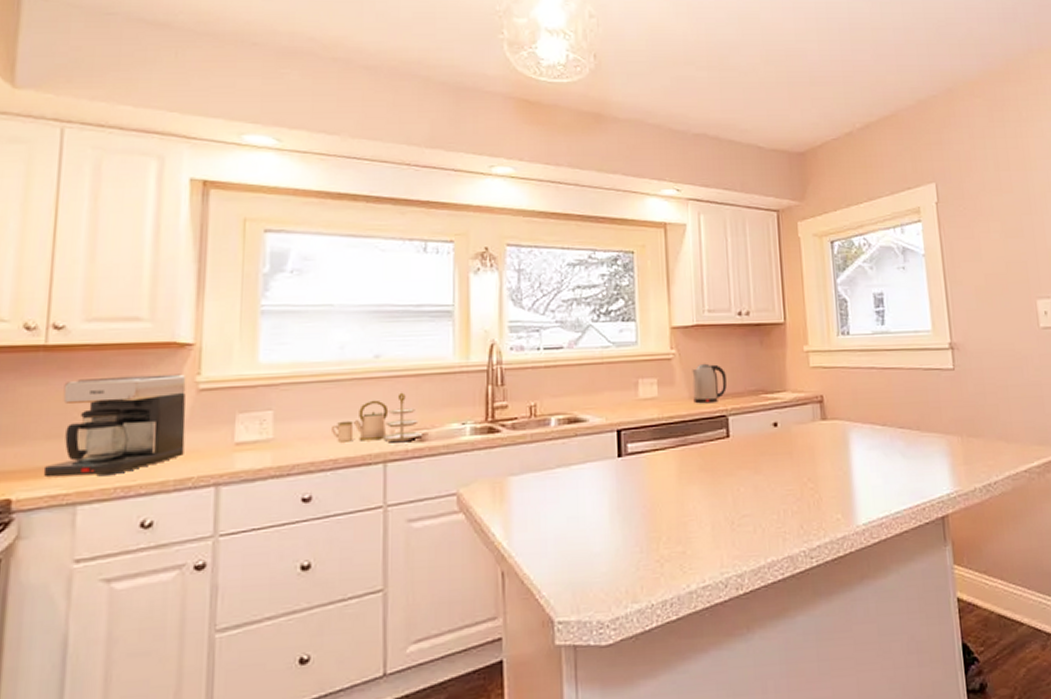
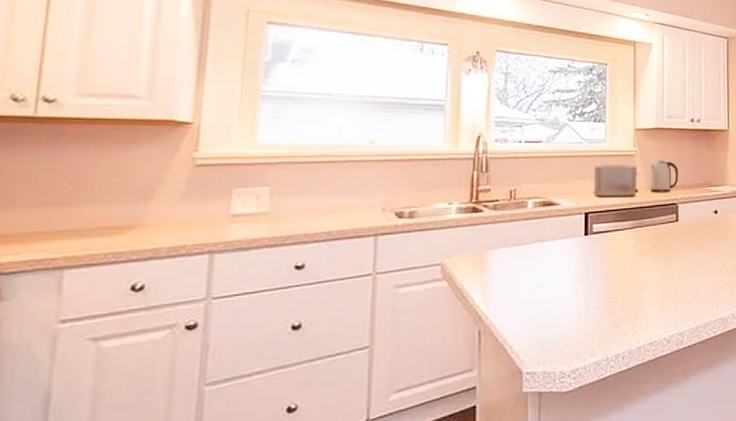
coffee maker: present [43,374,186,478] -> none [28,149,183,243]
tea set: present [330,392,423,443] -> none [325,174,413,219]
toaster: none [624,371,680,412] -> present [593,165,639,198]

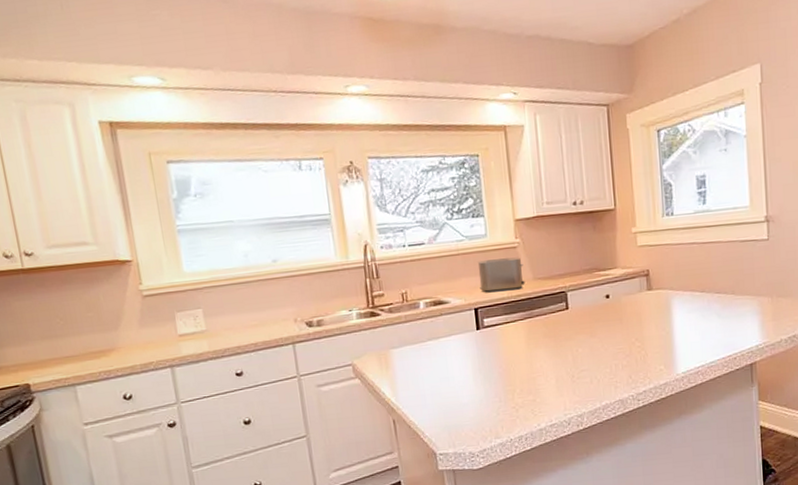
kettle: present [650,160,678,193] -> none [534,248,565,283]

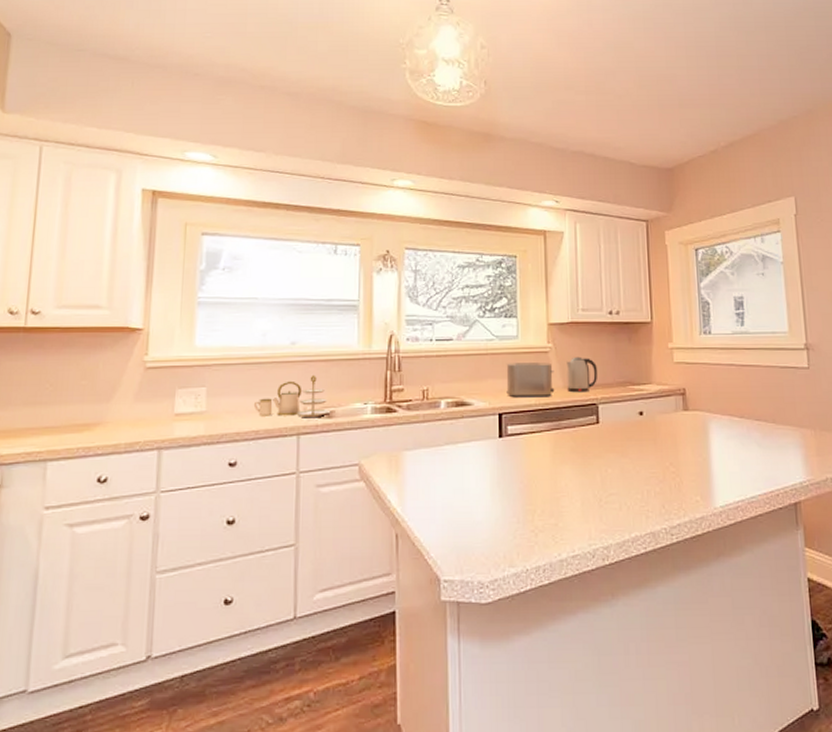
tea set: none [248,288,320,330] -> present [253,375,331,418]
kettle: none [534,248,565,283] -> present [566,356,597,393]

